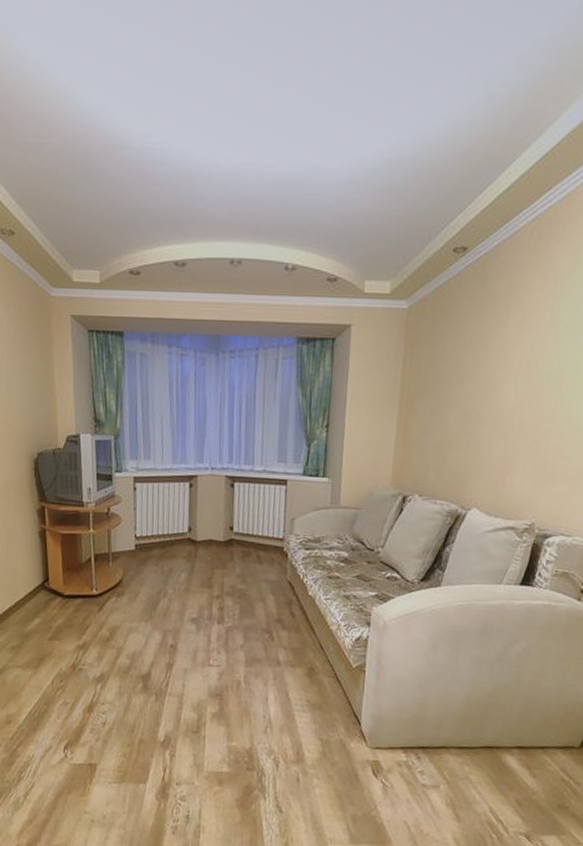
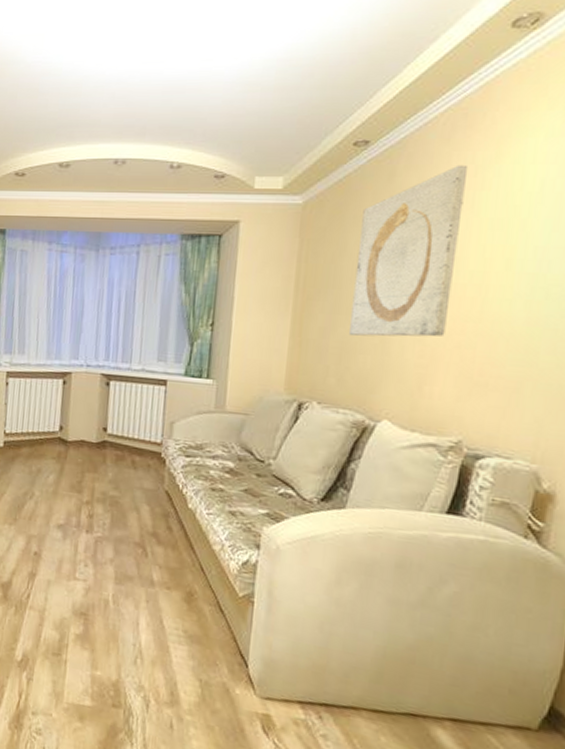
wall art: none [447,273,550,434] -> present [349,164,469,337]

